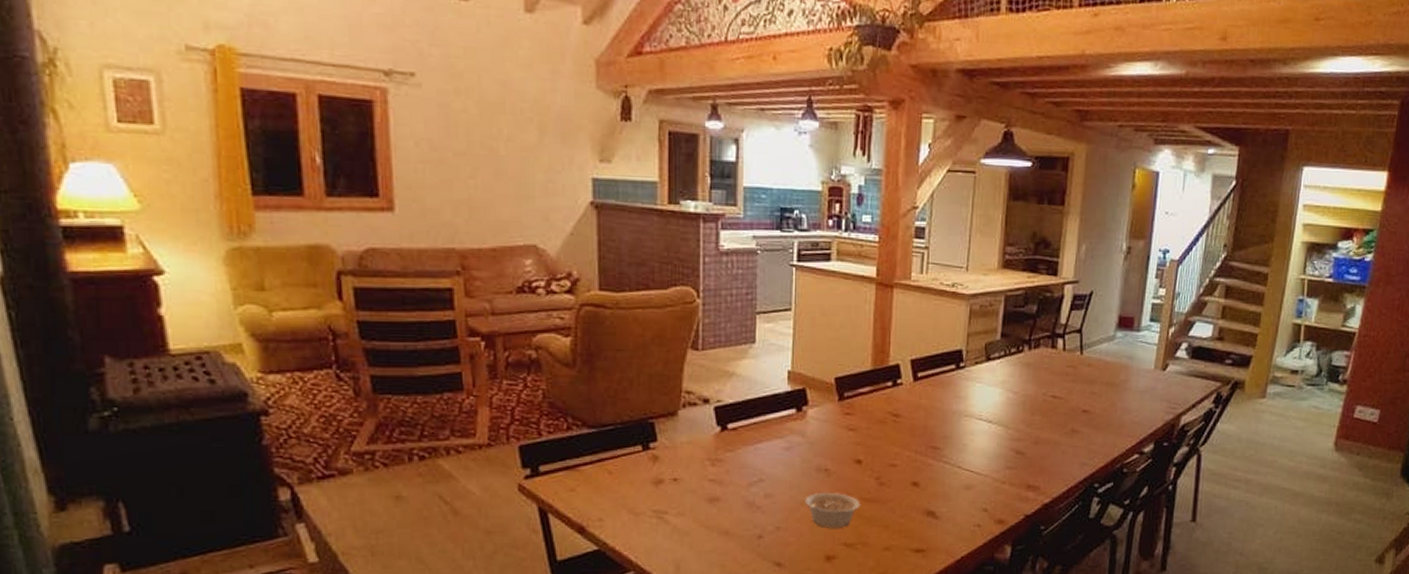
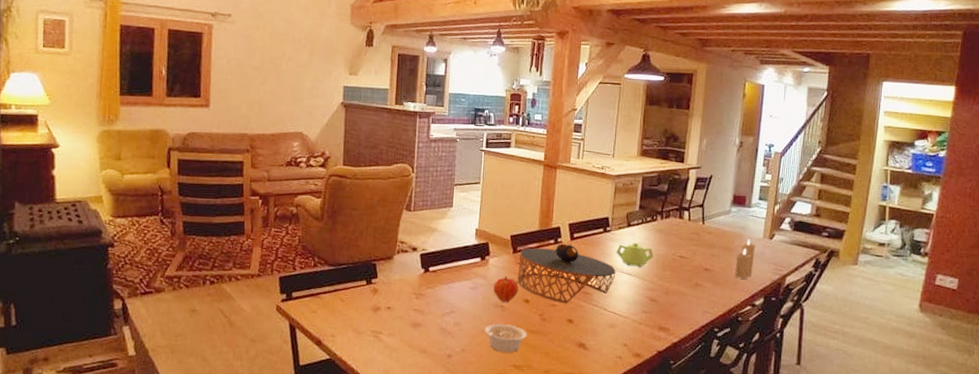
fruit: none [815,430,847,465] -> present [494,275,518,302]
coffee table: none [846,385,973,463] -> present [517,243,616,304]
teapot: none [972,381,1019,412] -> present [616,242,653,267]
candle: none [1120,371,1146,421] -> present [735,239,756,279]

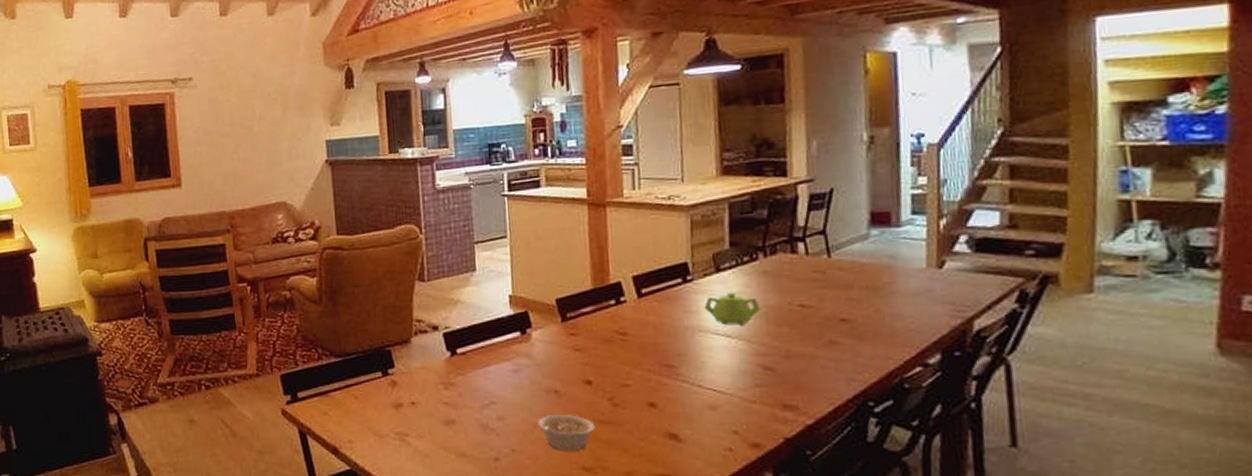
fruit: present [494,275,518,302] -> none [542,351,576,386]
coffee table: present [517,243,616,304] -> none [571,303,708,383]
candle: present [735,239,756,279] -> none [887,271,918,329]

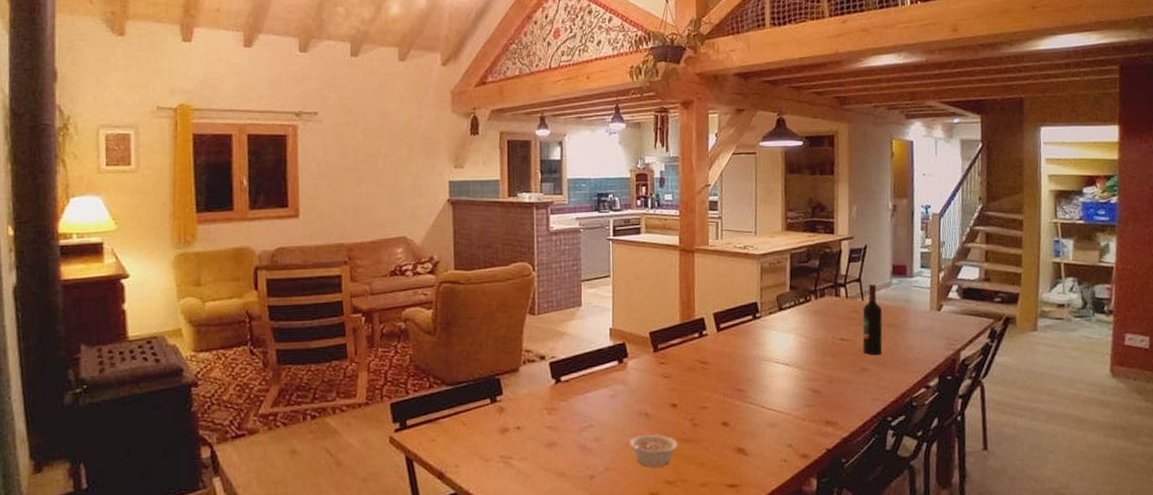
teapot: present [704,292,760,325] -> none [769,328,811,355]
wine bottle: none [829,236,859,326] -> present [862,283,883,356]

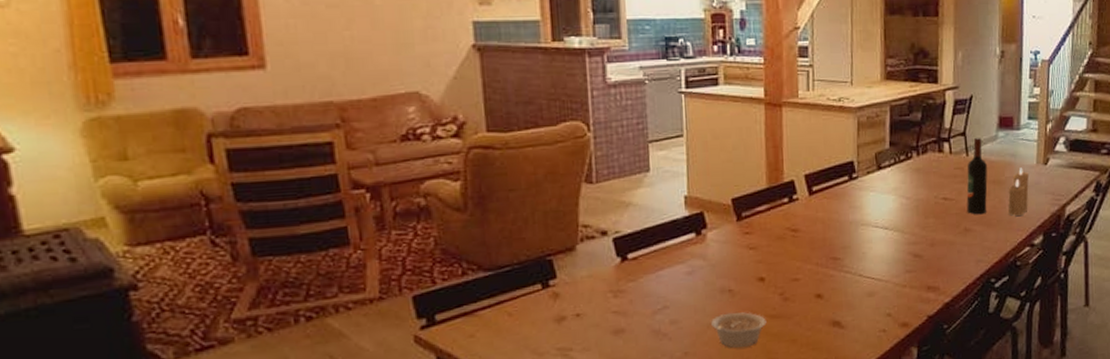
candle: none [902,313,924,358] -> present [1008,167,1030,216]

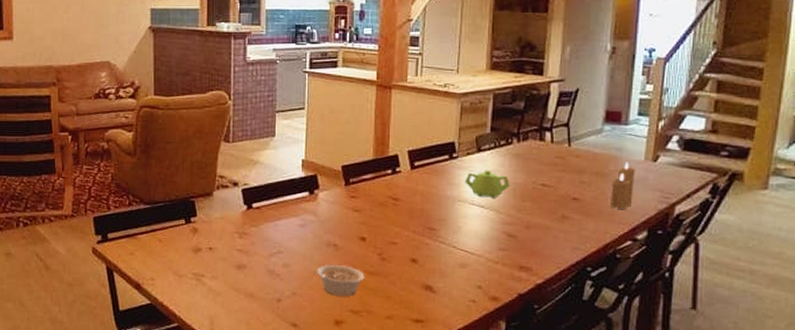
teapot: none [866,188,912,218] -> present [465,170,510,198]
wine bottle: present [966,137,988,215] -> none [566,129,590,204]

